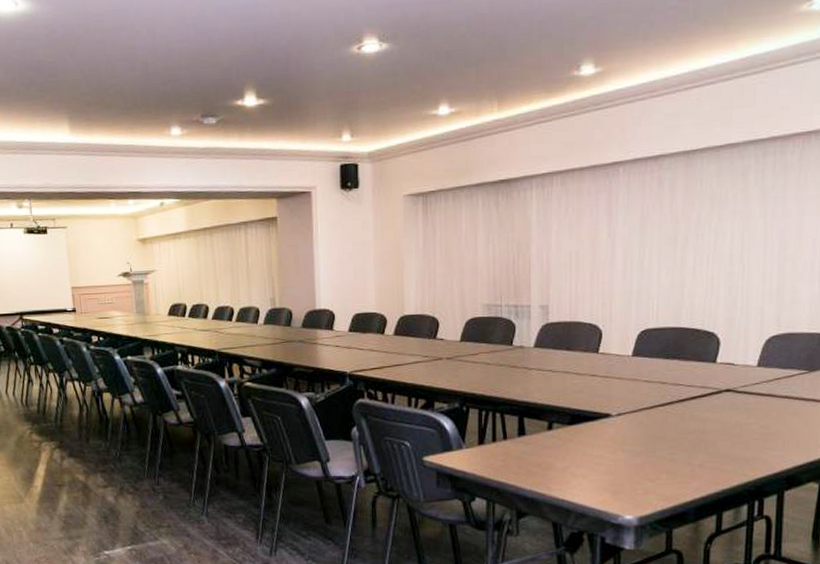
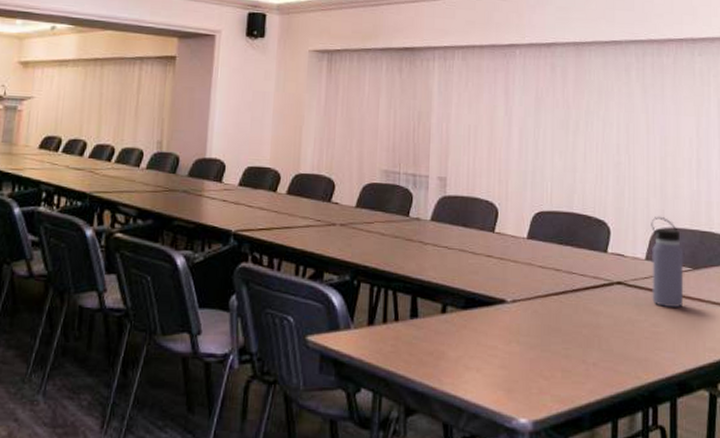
water bottle: none [761,322,799,410] -> present [651,216,684,308]

